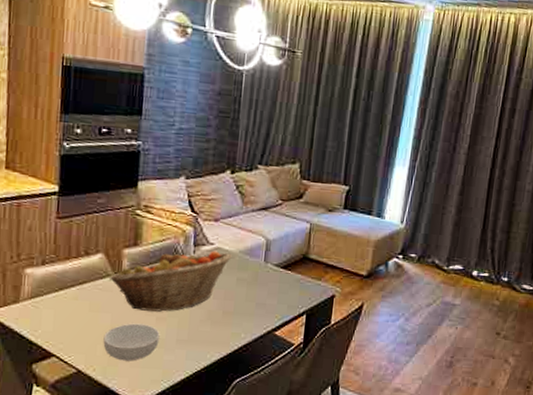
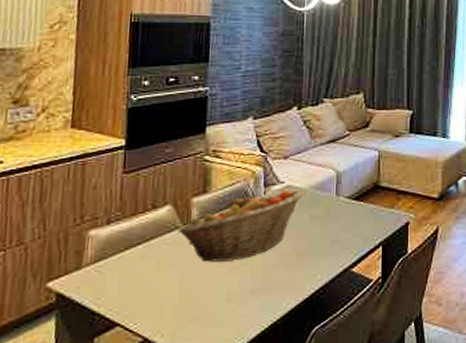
cereal bowl: present [103,323,160,361] -> none [172,276,232,322]

